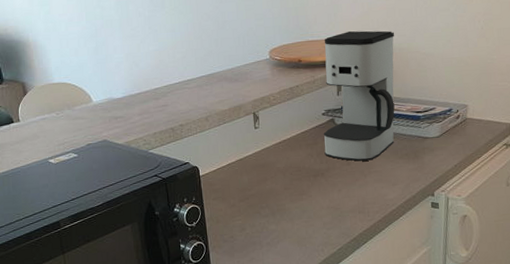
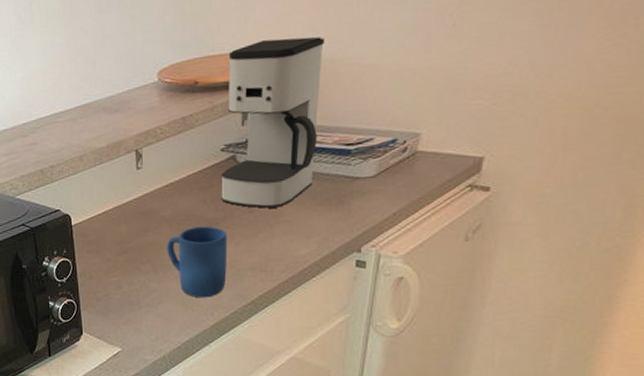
mug: none [282,176,333,237] -> present [167,226,228,298]

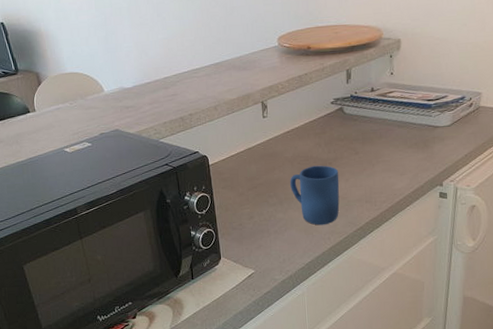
coffee maker: present [221,37,326,209] -> none [331,15,408,151]

